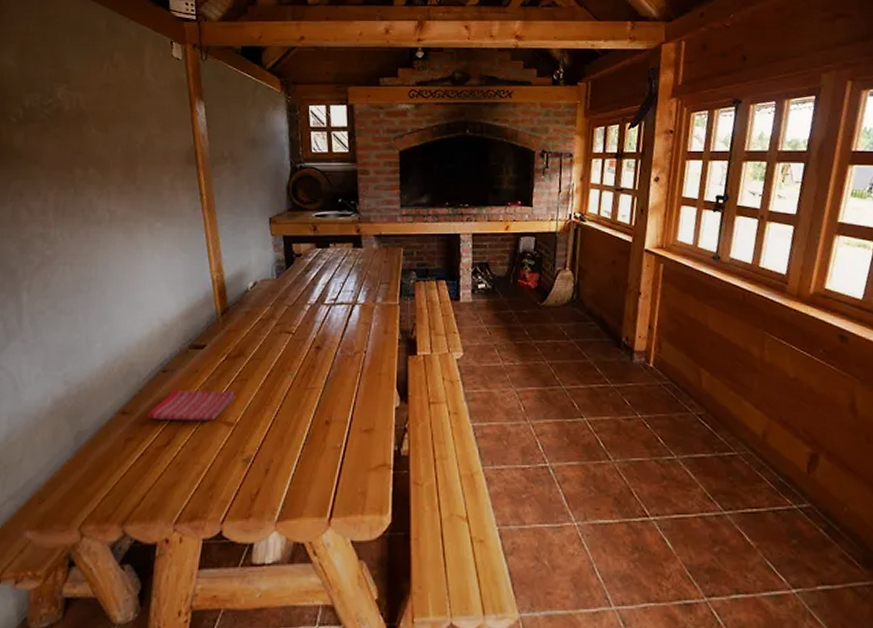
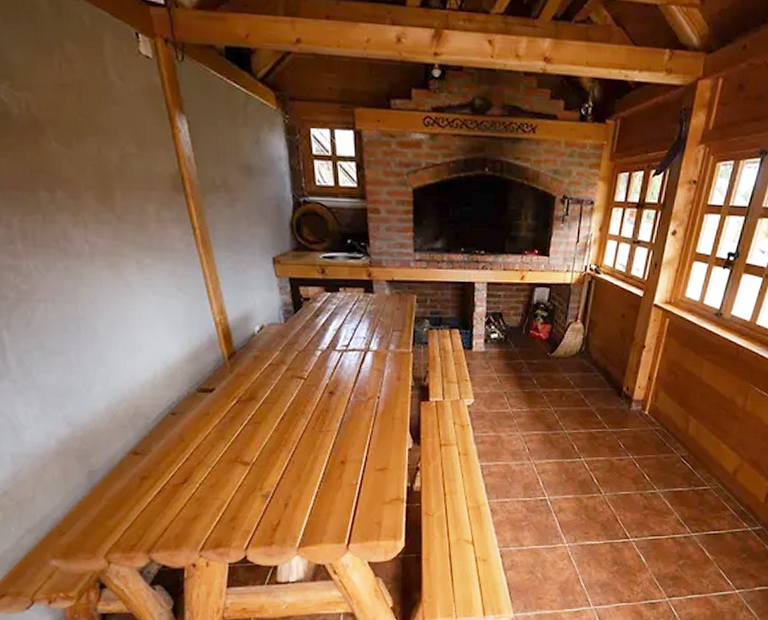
dish towel: present [147,389,236,421] -> none [160,431,251,461]

